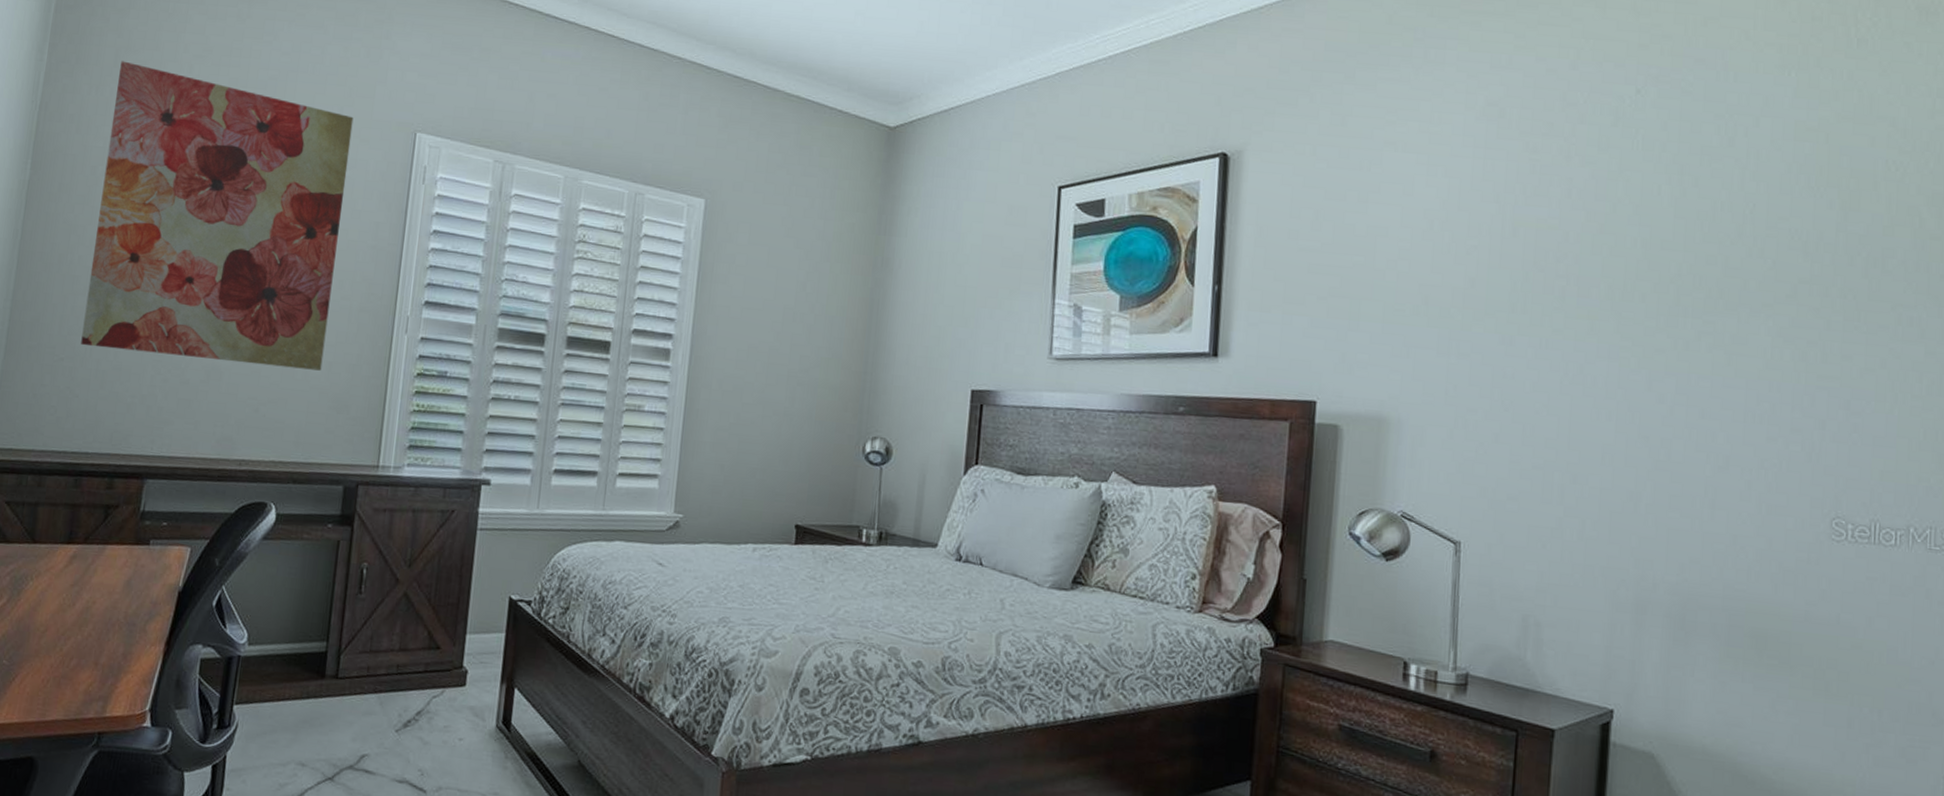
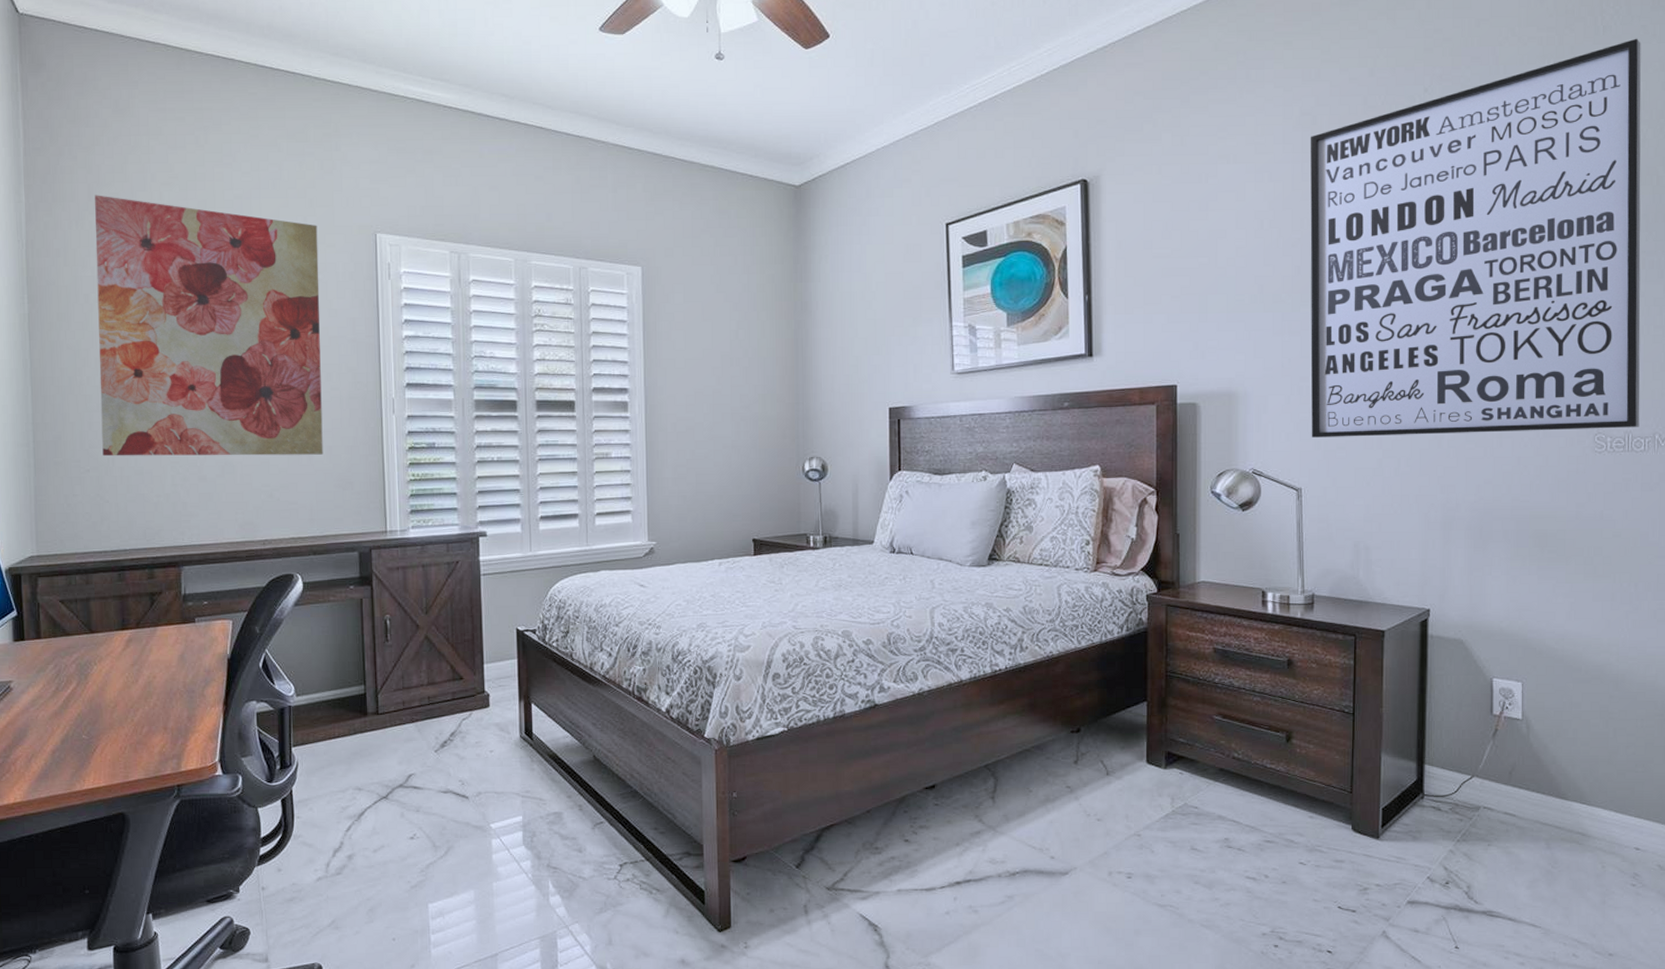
wall art: none [1476,56,1904,516] -> present [1310,38,1641,437]

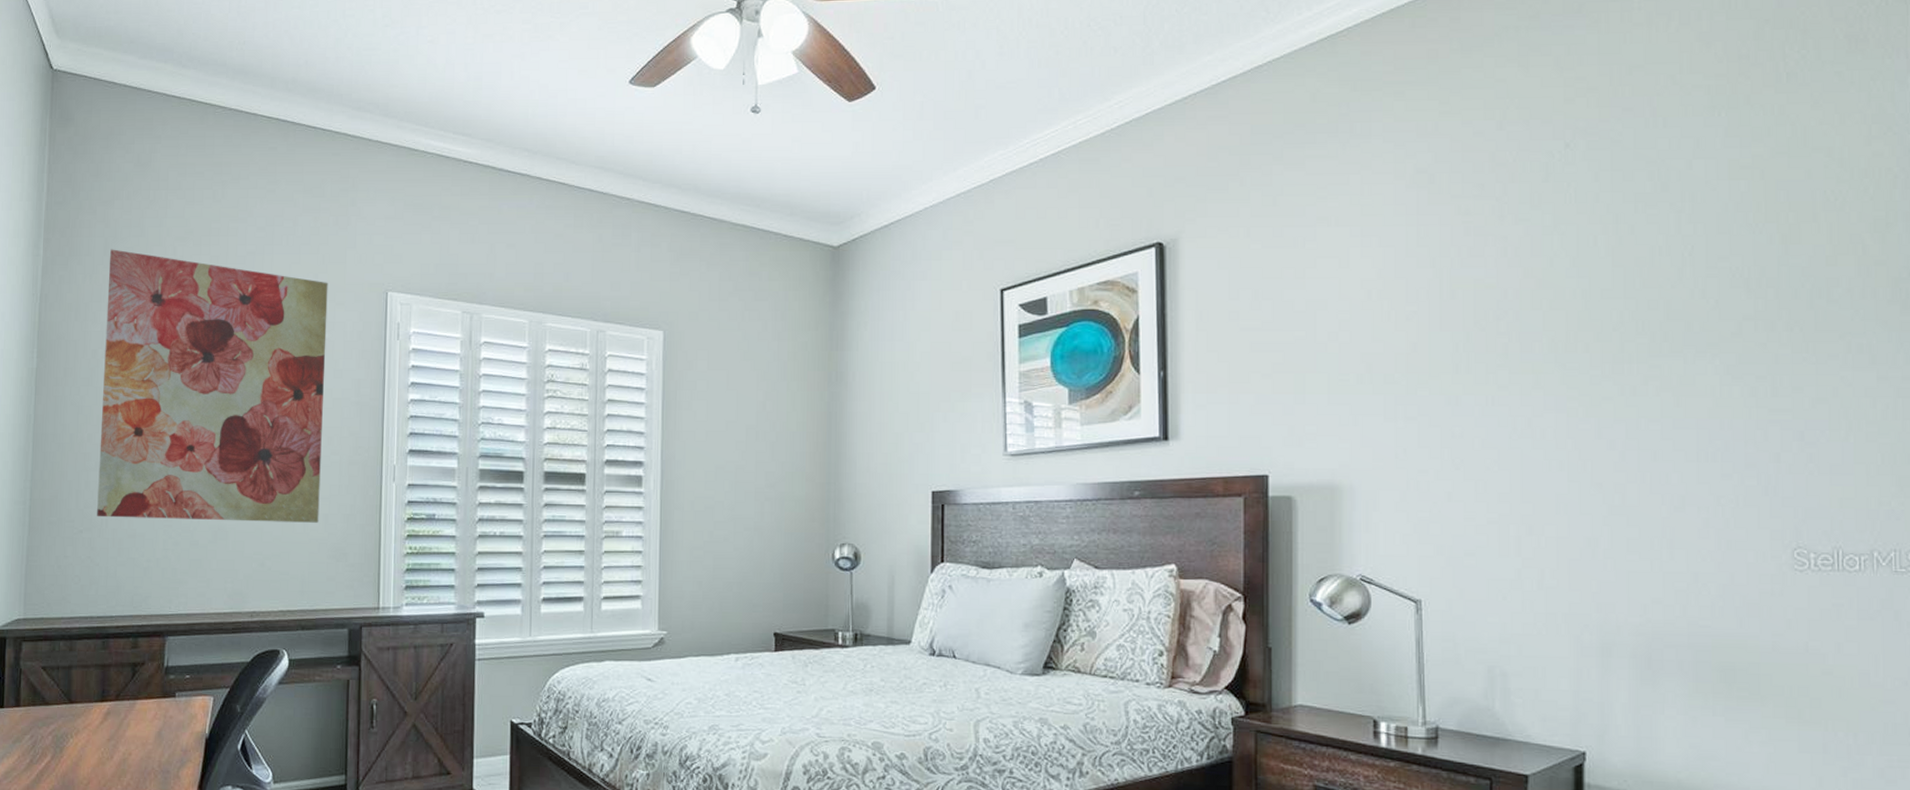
wall art: present [1310,38,1641,437] -> none [1426,86,1852,543]

